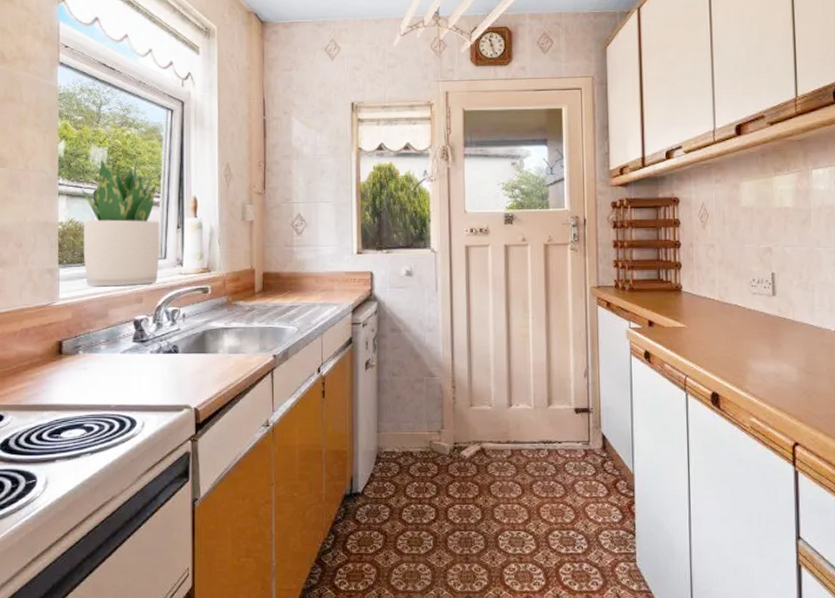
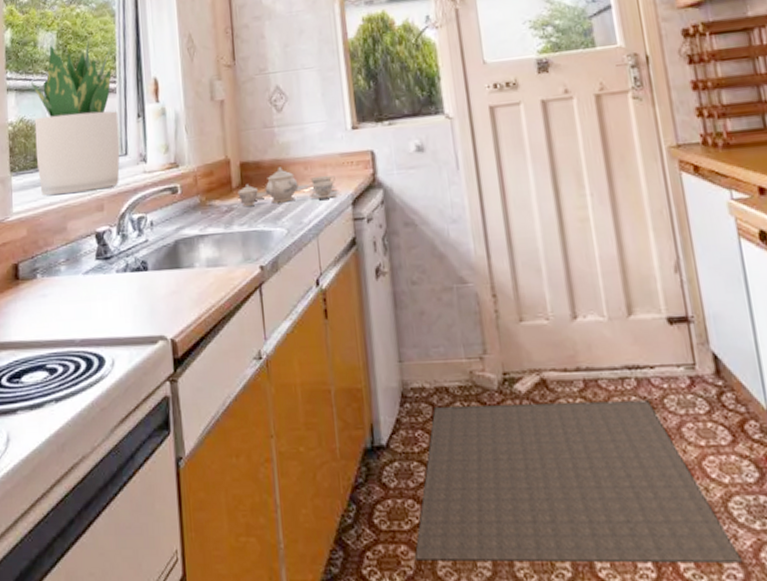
tea set: none [259,279,343,307] -> present [238,167,340,206]
doormat: none [376,465,603,574] -> present [415,400,742,562]

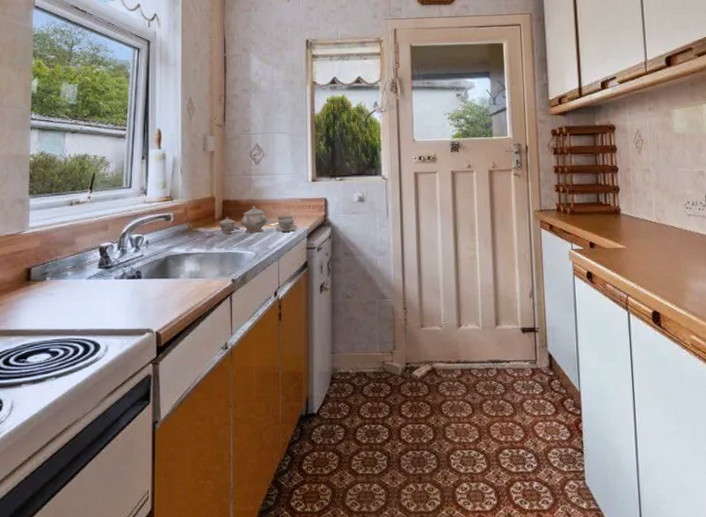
planter: present [29,40,120,196] -> none [51,95,126,216]
doormat: present [415,400,742,562] -> none [331,384,553,495]

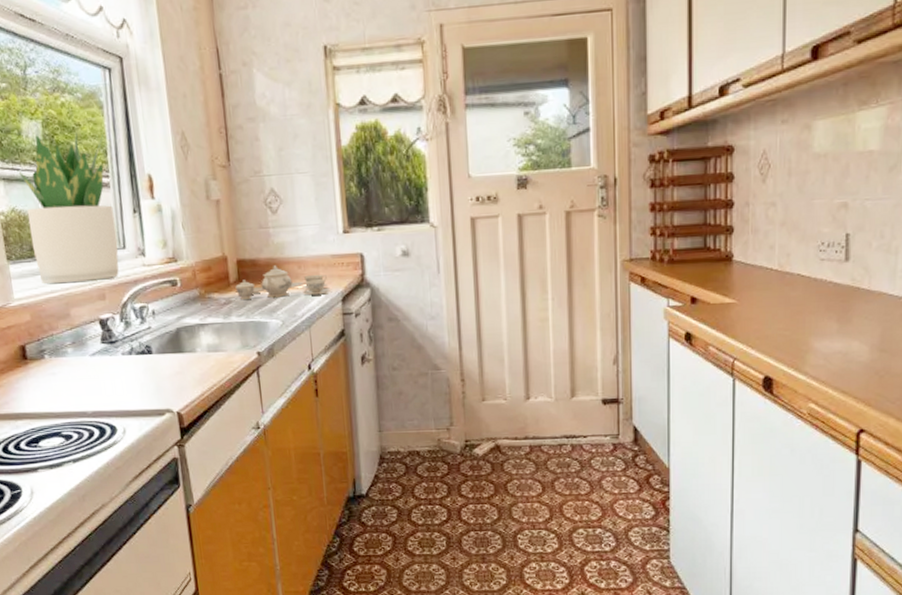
planter: none [51,95,126,216] -> present [17,132,119,285]

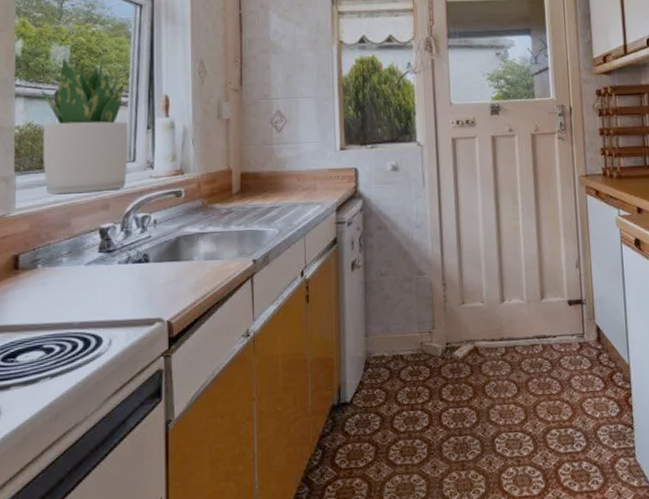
tea set: present [235,265,331,299] -> none [237,178,326,209]

